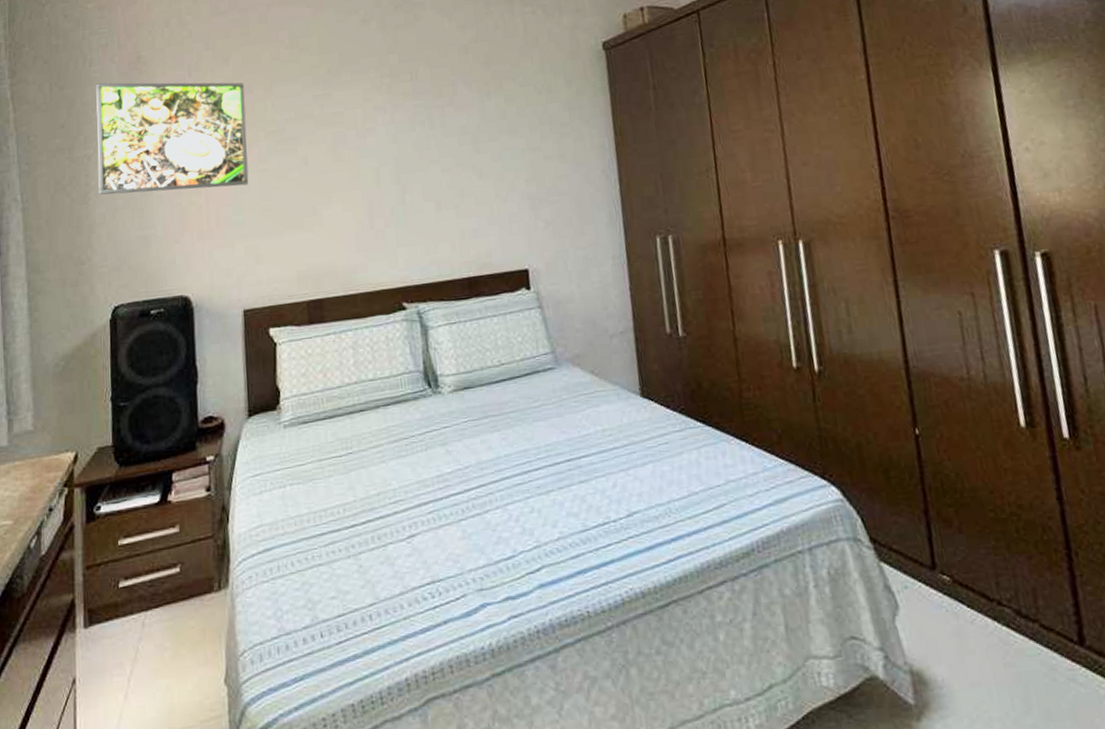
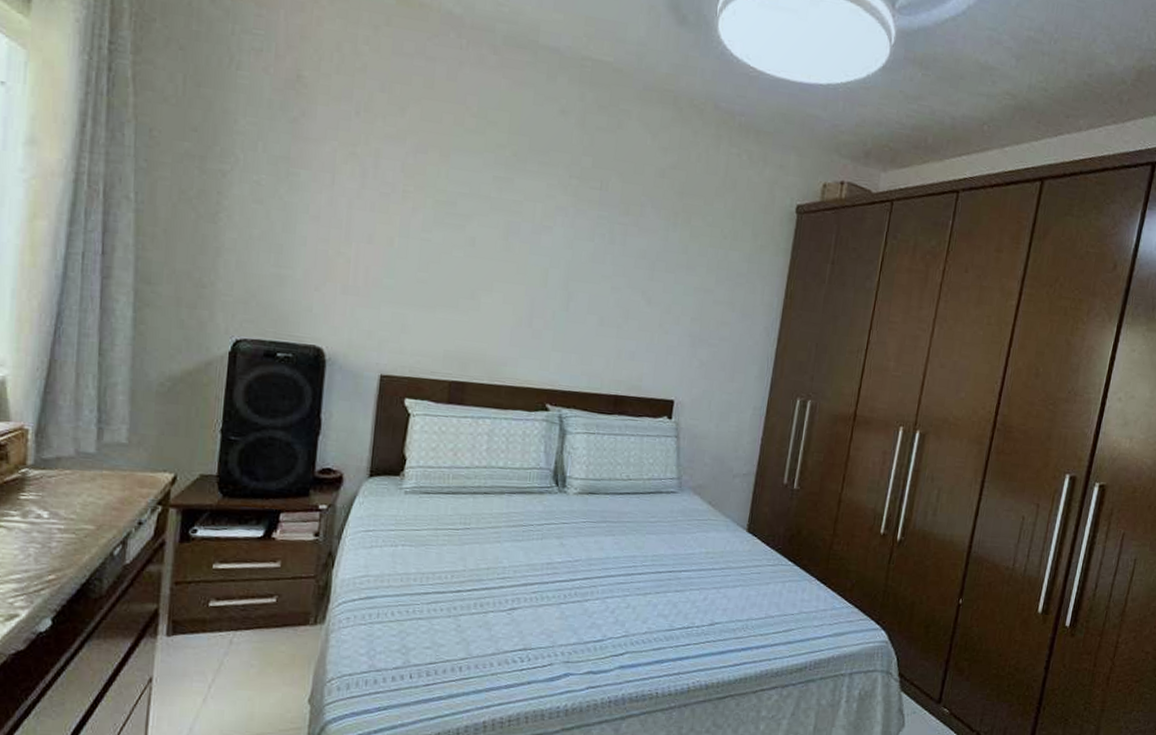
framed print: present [96,82,249,195] -> none [231,91,418,250]

